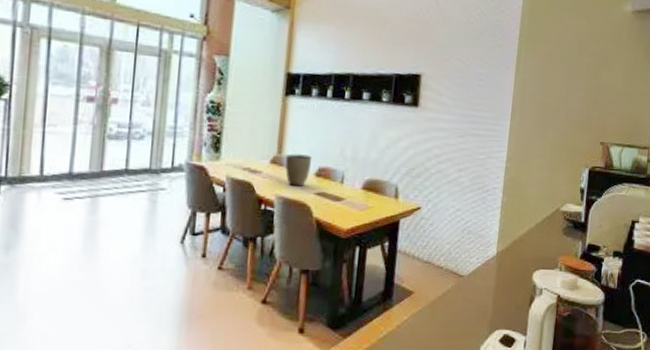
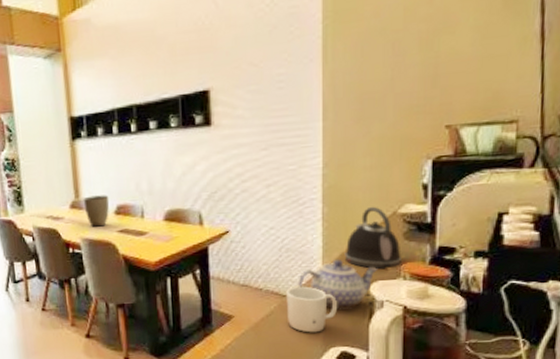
mug: none [461,268,506,314] -> present [286,286,338,333]
teapot: none [474,245,540,294] -> present [298,258,377,310]
kettle: none [515,201,560,259] -> present [344,206,401,269]

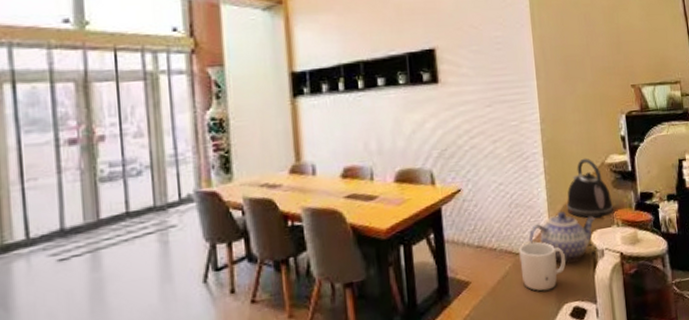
ceramic pot: present [83,195,110,227] -> none [305,156,335,194]

